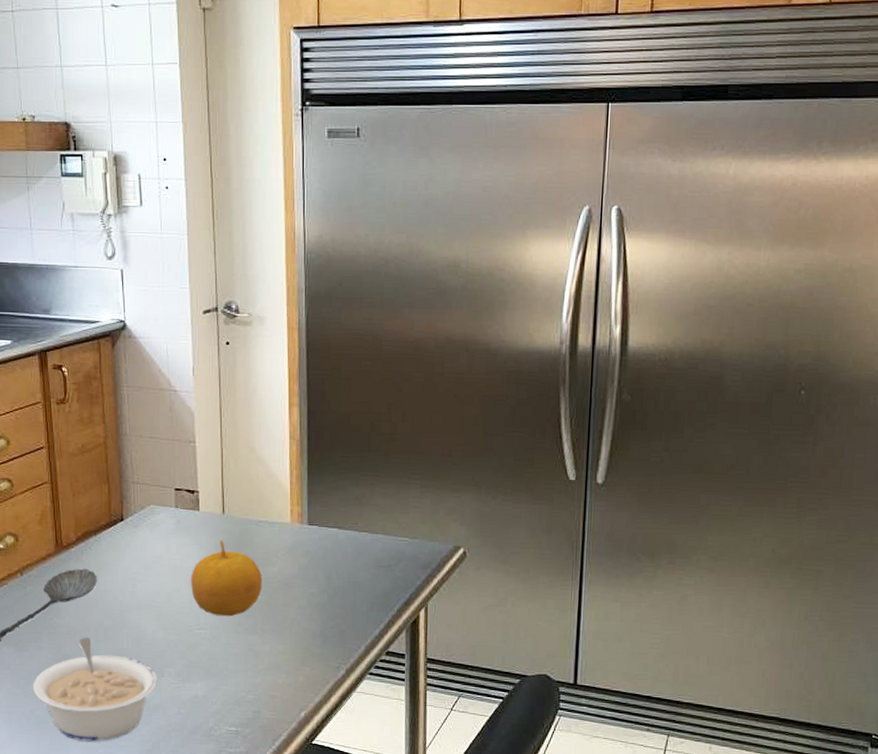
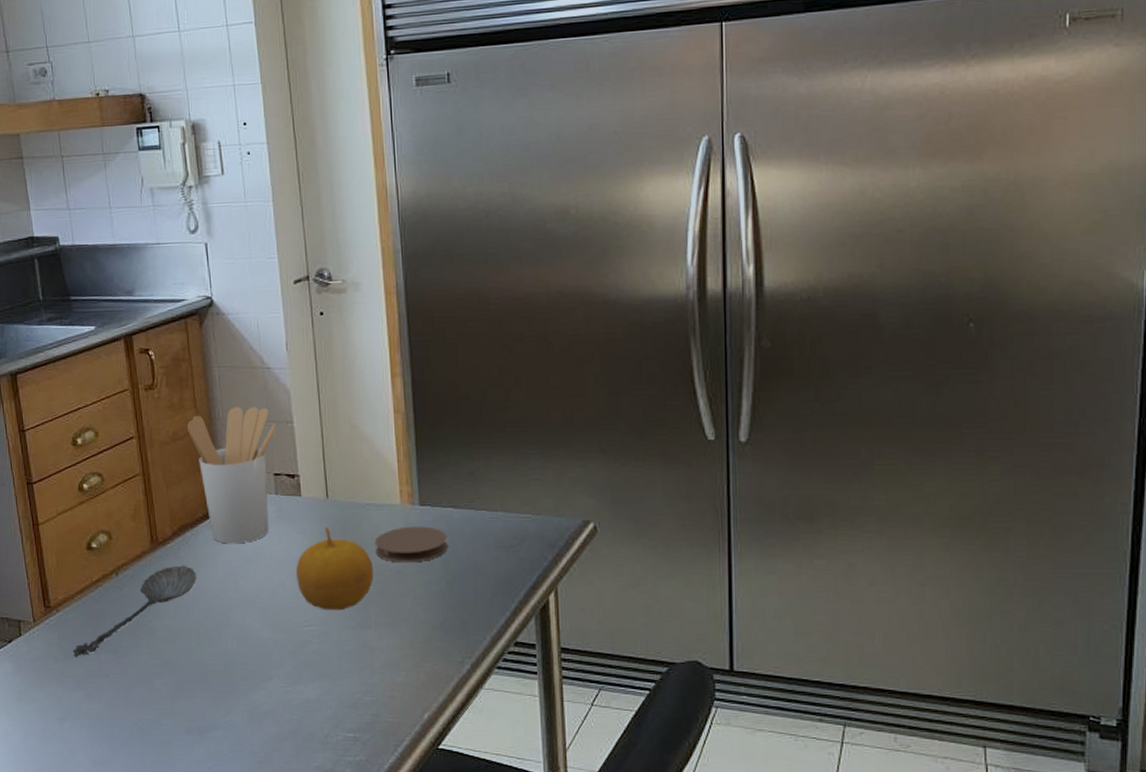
legume: present [33,637,158,742] -> none [134,640,267,754]
utensil holder: none [96,425,179,552] -> present [187,407,277,544]
coaster: none [265,543,332,576] -> present [374,526,448,563]

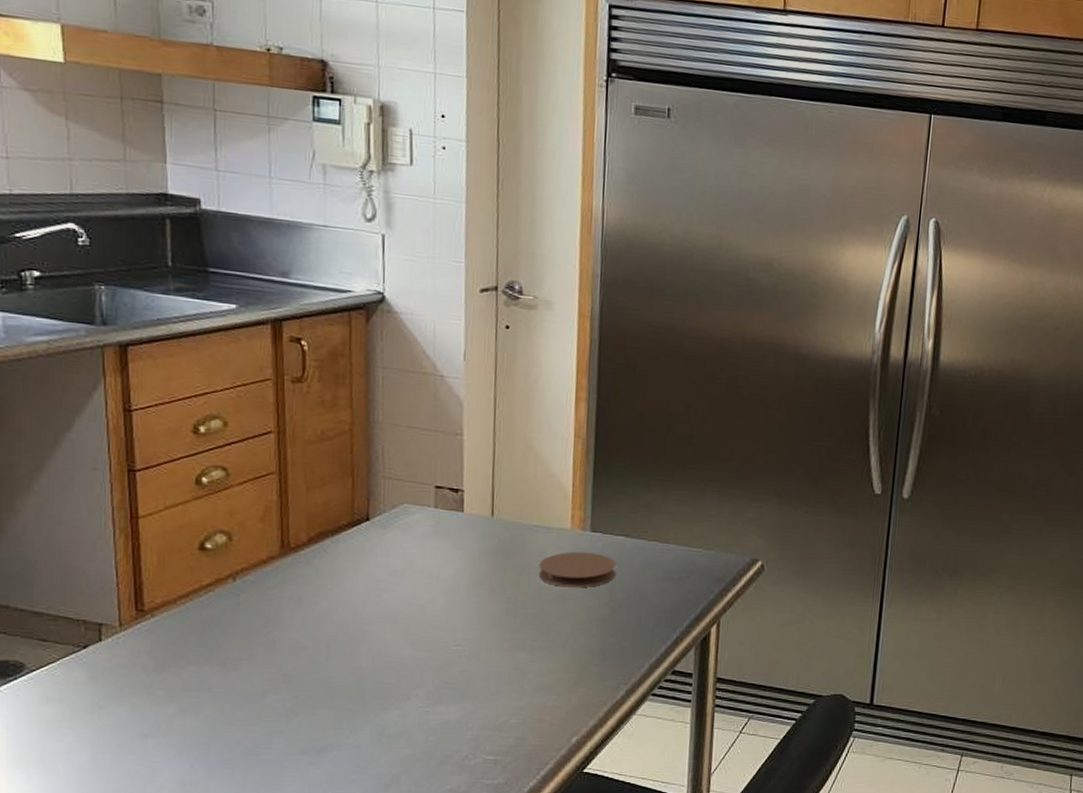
spoon: present [72,565,198,657] -> none [167,574,333,667]
utensil holder: present [187,407,277,544] -> none [339,412,444,556]
fruit: present [296,526,374,611] -> none [449,545,535,632]

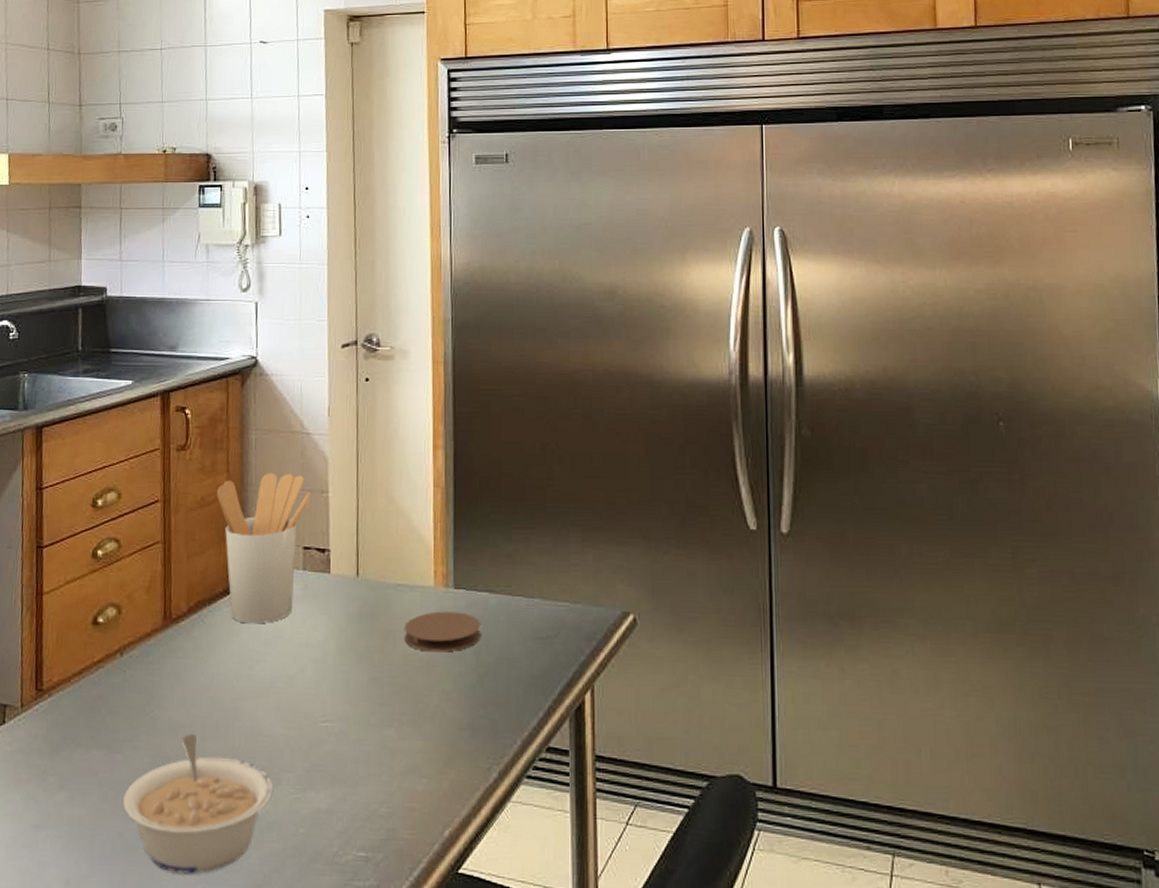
legume: none [241,654,402,776] -> present [123,734,274,875]
utensil holder: none [339,412,444,556] -> present [217,473,311,624]

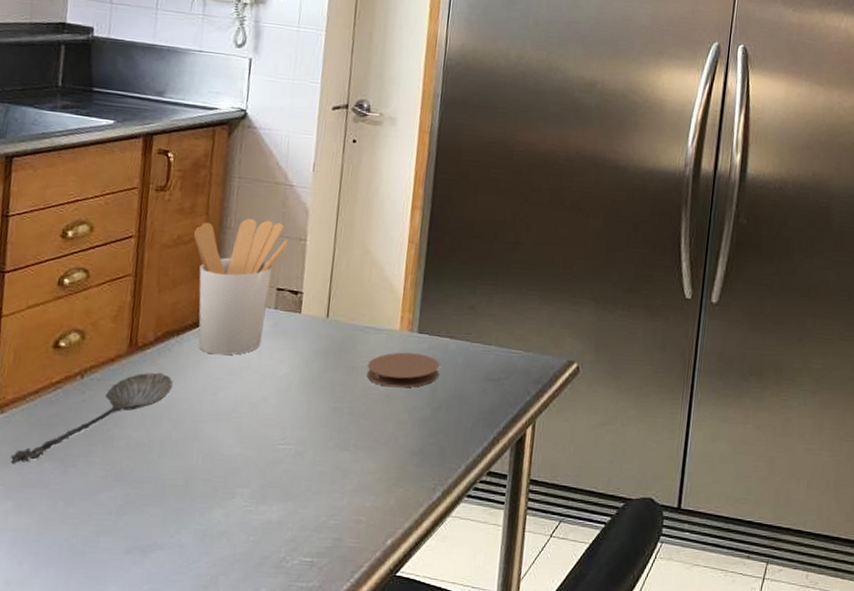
spoon: none [60,646,210,751] -> present [10,372,173,463]
legume: present [123,734,274,875] -> none [72,451,228,576]

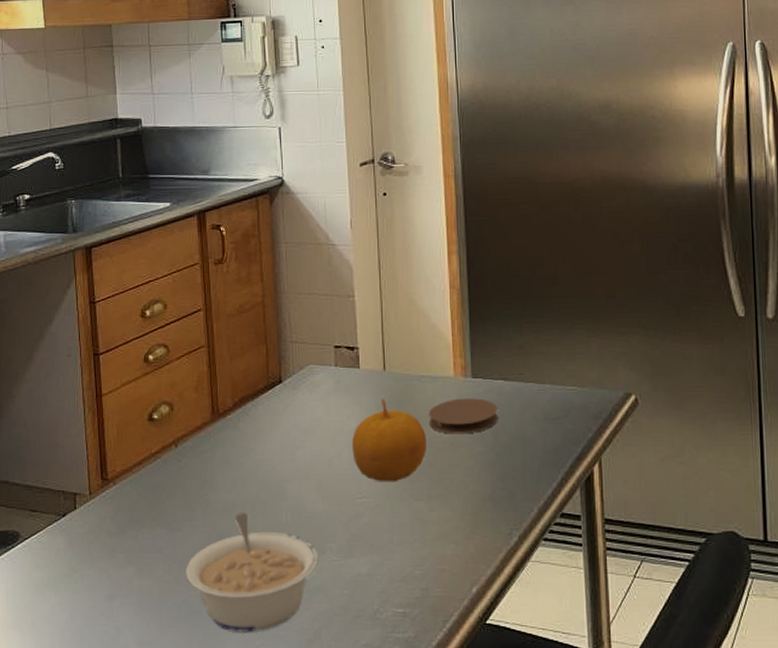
spoon: present [10,372,173,463] -> none [126,437,256,531]
legume: none [72,451,228,576] -> present [186,513,319,633]
utensil holder: present [194,219,289,355] -> none [254,281,338,415]
fruit: none [280,345,362,431] -> present [352,398,426,482]

